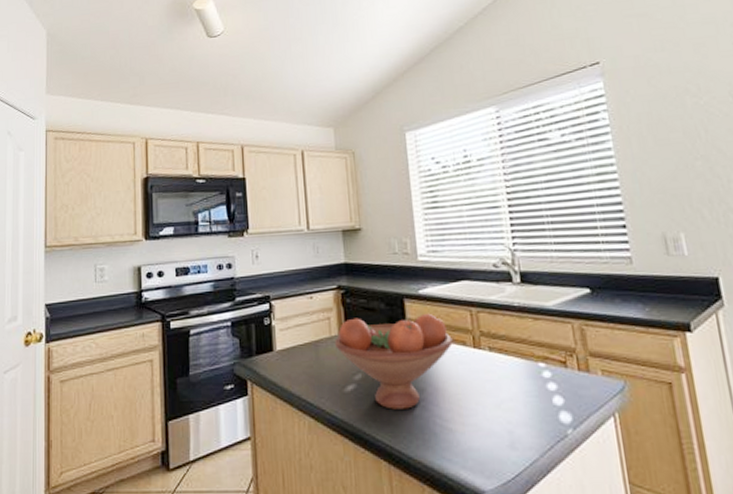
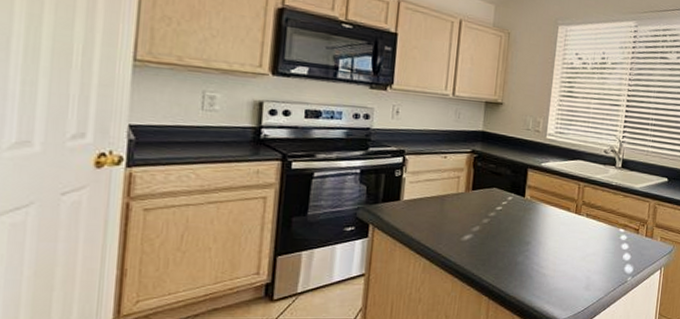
fruit bowl: present [335,313,453,410] -> none [460,179,560,257]

